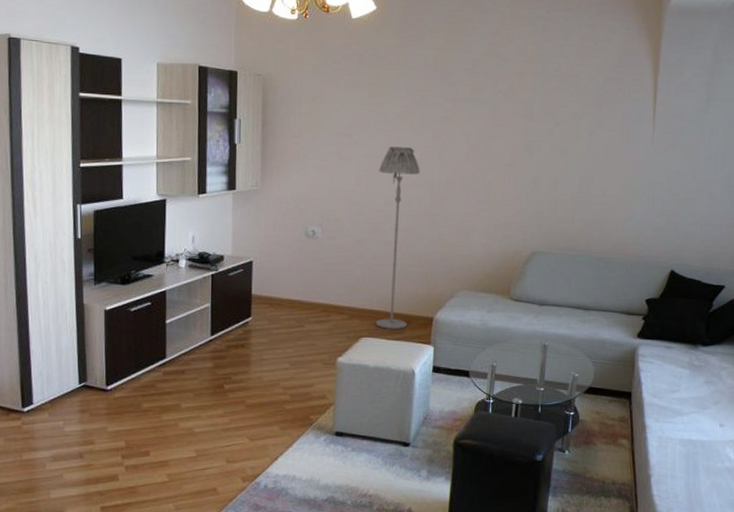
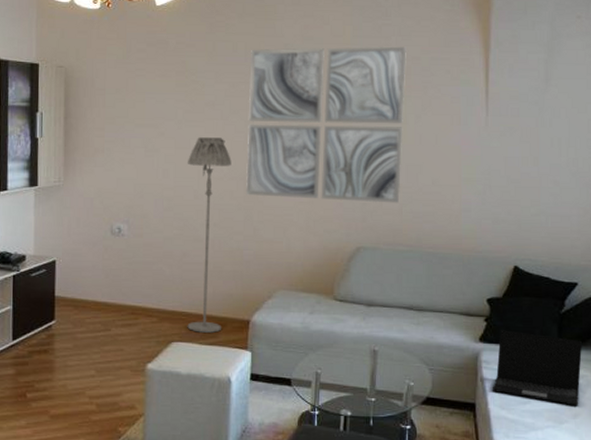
wall art: none [432,64,585,212] -> present [245,46,408,203]
laptop: none [646,327,726,395] -> present [491,330,583,407]

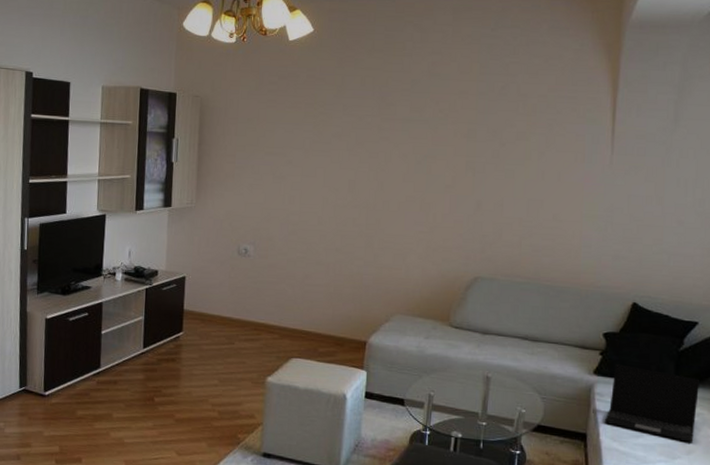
floor lamp: present [187,137,231,333] -> none [306,166,355,352]
wall art: present [245,46,408,203] -> none [367,83,534,237]

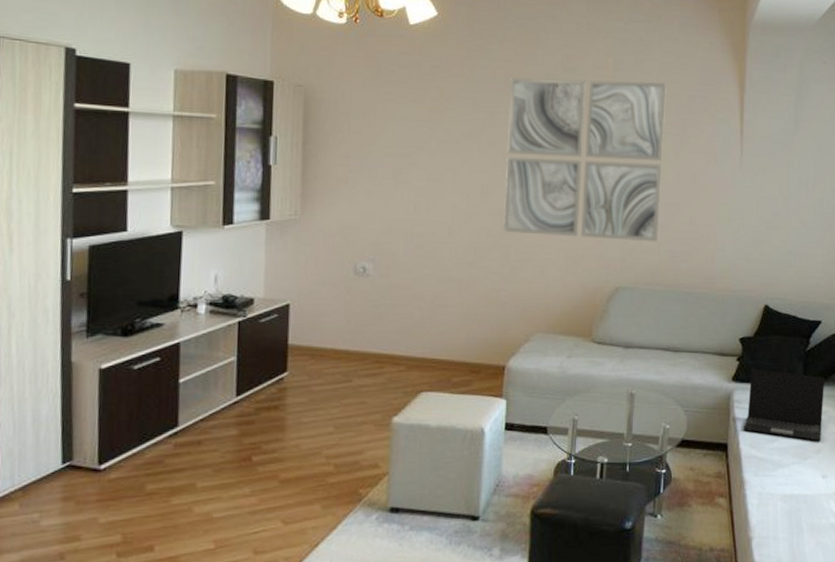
wall art: none [367,83,534,237] -> present [502,77,668,242]

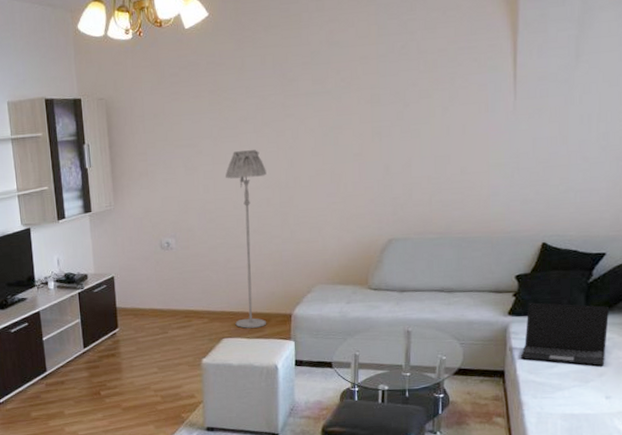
floor lamp: none [438,169,488,381] -> present [225,150,266,328]
wall art: present [502,77,668,242] -> none [278,39,434,201]

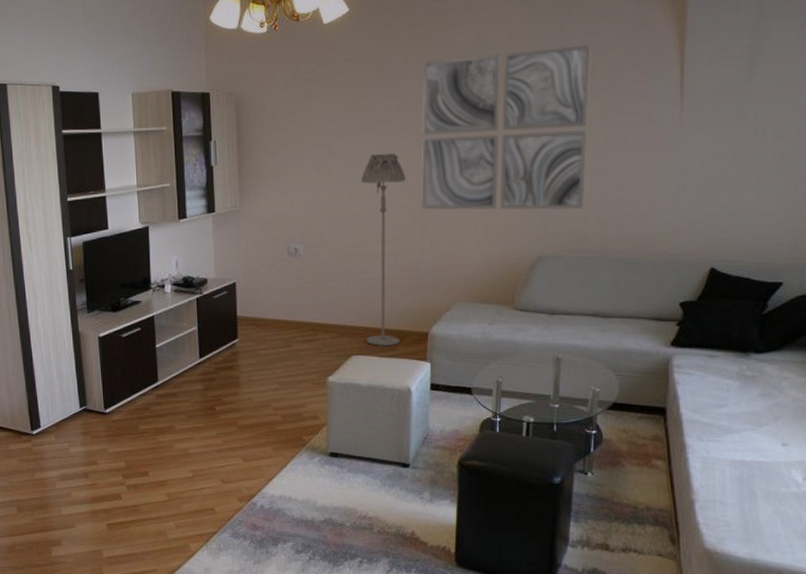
wall art: none [278,39,434,201] -> present [420,44,592,211]
laptop: present [520,302,610,367] -> none [684,334,787,409]

